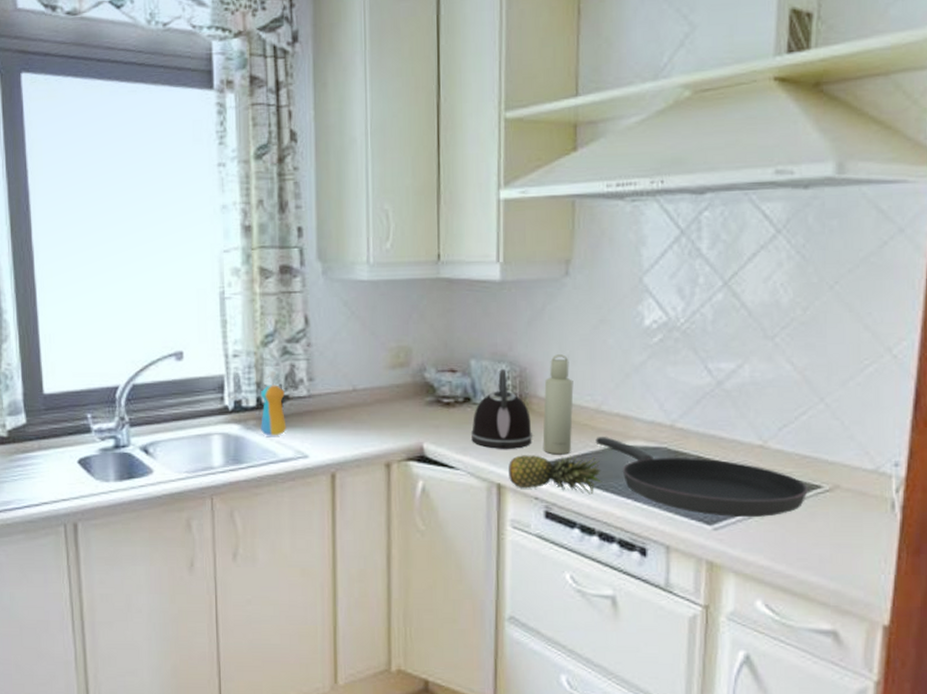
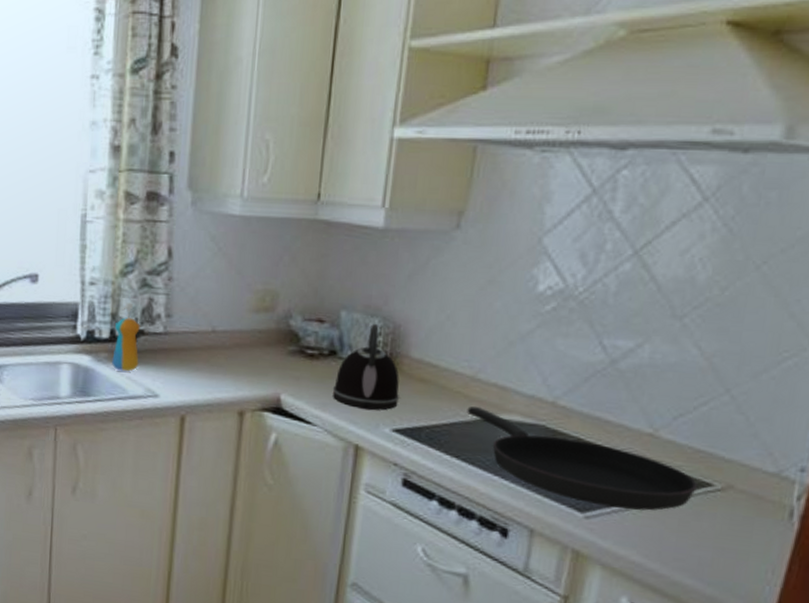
fruit: present [509,455,603,495] -> none [368,417,470,467]
bottle: present [542,354,574,455] -> none [408,314,451,422]

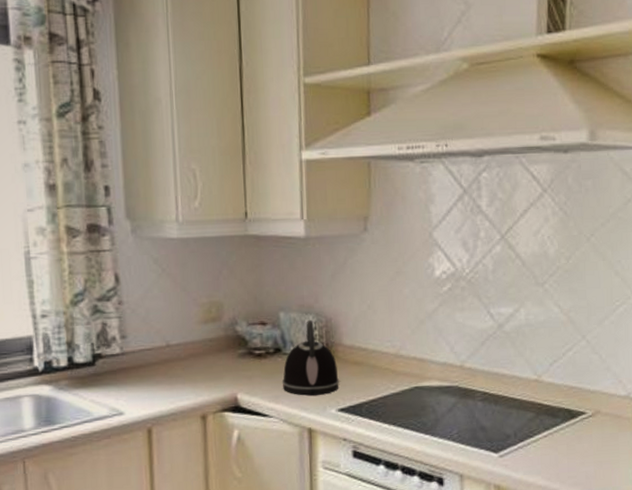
soap dispenser: present [112,302,140,372] -> none [72,329,100,396]
frying pan: present [467,406,697,511] -> none [396,378,575,445]

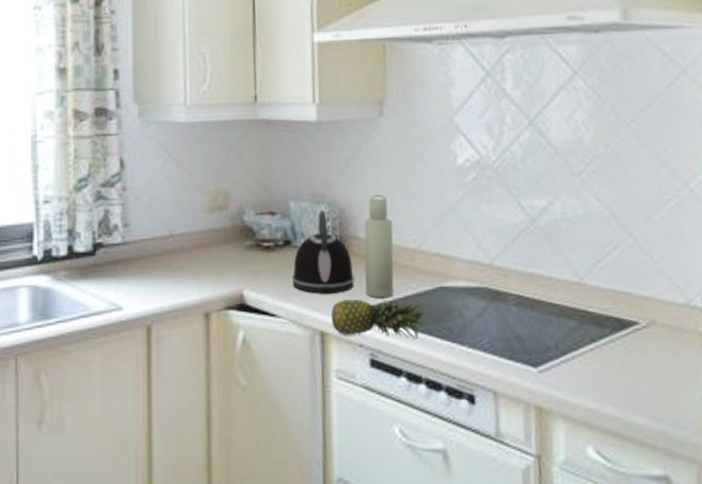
fruit: none [318,398,403,433] -> present [331,299,427,340]
bottle: none [348,305,375,398] -> present [364,194,394,298]

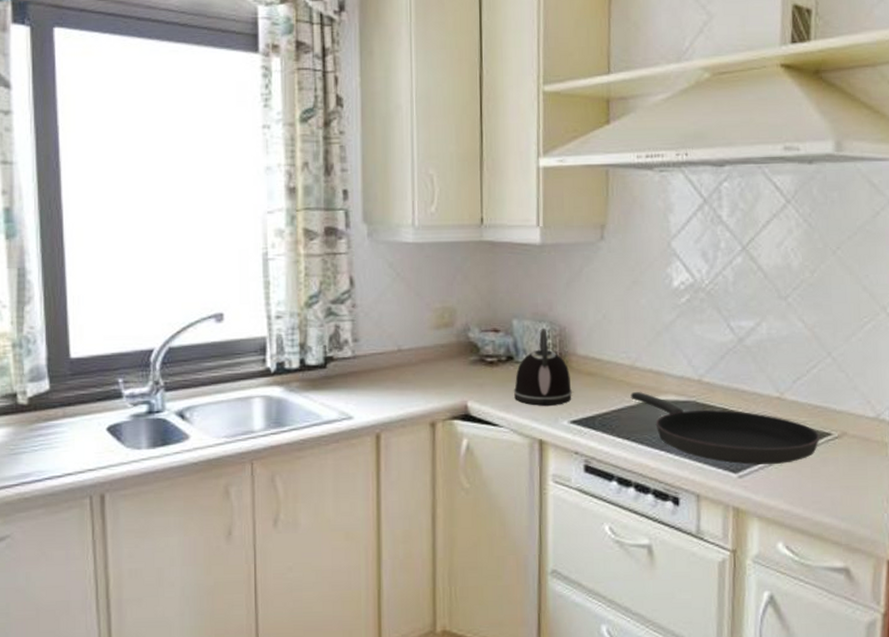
fruit: present [331,299,427,340] -> none [550,411,638,448]
bottle: present [364,194,394,298] -> none [581,314,610,410]
frying pan: none [417,277,627,358] -> present [630,391,820,465]

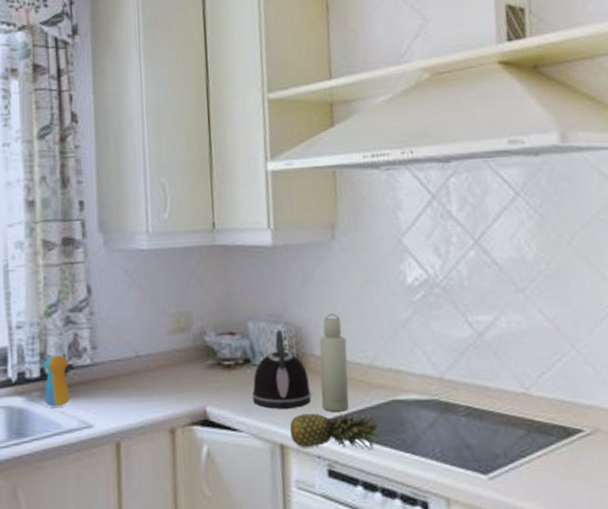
soap dispenser: none [304,331,331,398] -> present [44,340,71,407]
fruit: none [550,411,638,448] -> present [290,412,381,451]
bottle: none [581,314,610,410] -> present [319,313,349,412]
frying pan: present [630,391,820,465] -> none [371,391,572,465]

